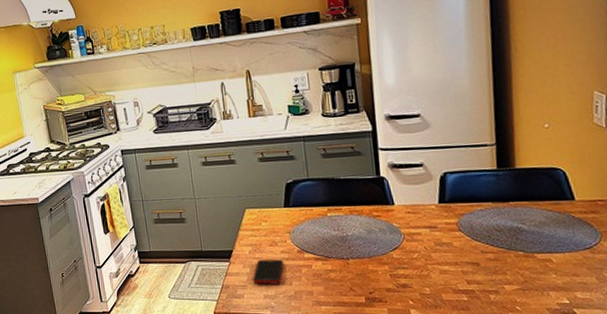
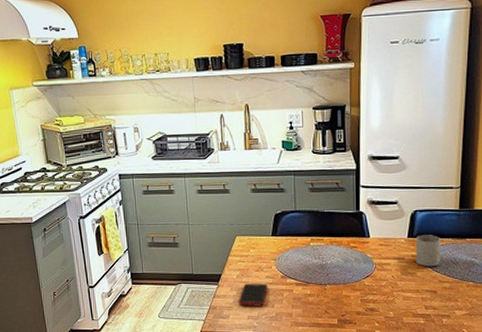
mug: none [448,199,481,236] -> present [415,235,441,267]

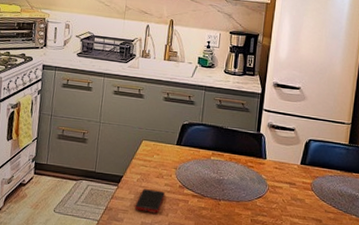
mug: present [415,235,441,267] -> none [305,163,331,196]

